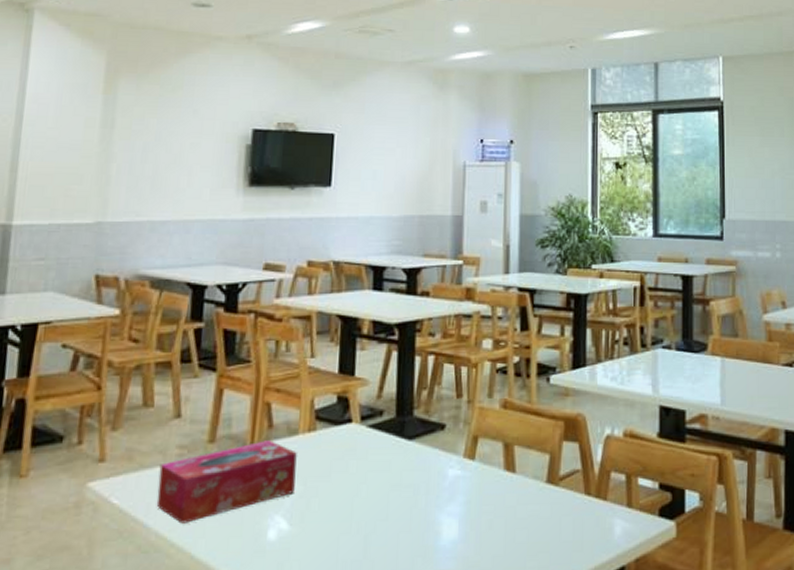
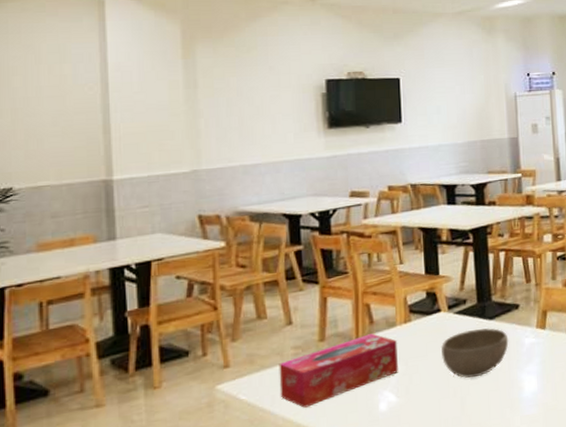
bowl: none [347,450,429,512] -> present [440,328,509,378]

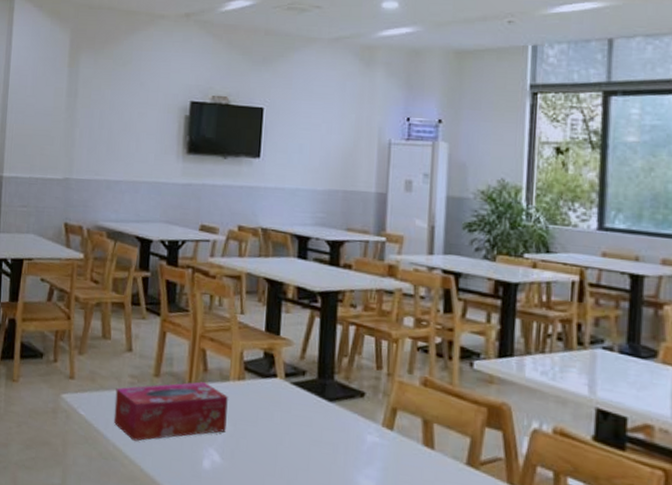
bowl: present [440,328,509,378] -> none [272,406,348,464]

